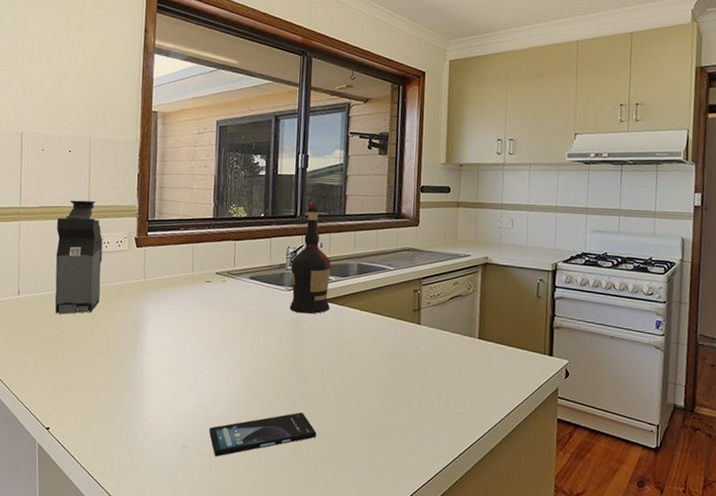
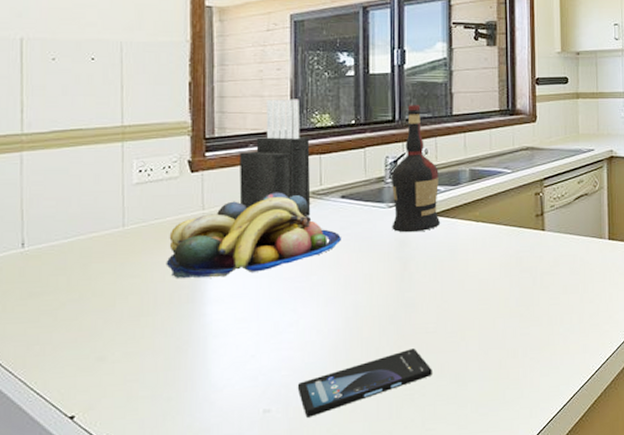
coffee maker: present [55,200,103,315] -> none [76,120,144,267]
fruit bowl: none [116,269,249,335] -> present [166,192,342,278]
knife block: none [171,191,227,292] -> present [239,99,311,216]

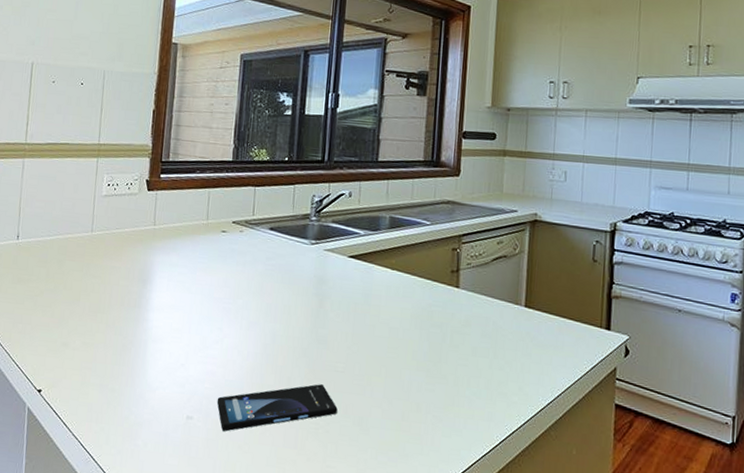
fruit bowl: present [166,192,342,278] -> none [121,217,268,289]
knife block: present [239,99,311,216] -> none [184,131,247,243]
liquor: present [391,105,440,233] -> none [312,147,360,272]

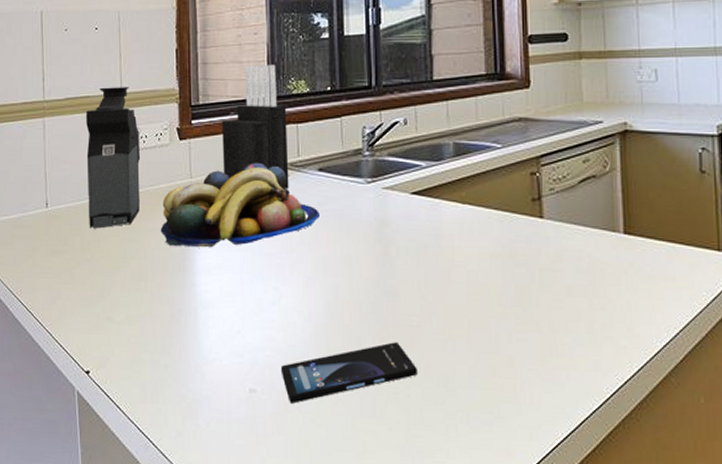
coffee maker: none [55,137,112,263] -> present [86,87,141,229]
fruit bowl: none [121,217,268,289] -> present [160,162,321,248]
knife block: none [184,131,247,243] -> present [222,64,289,189]

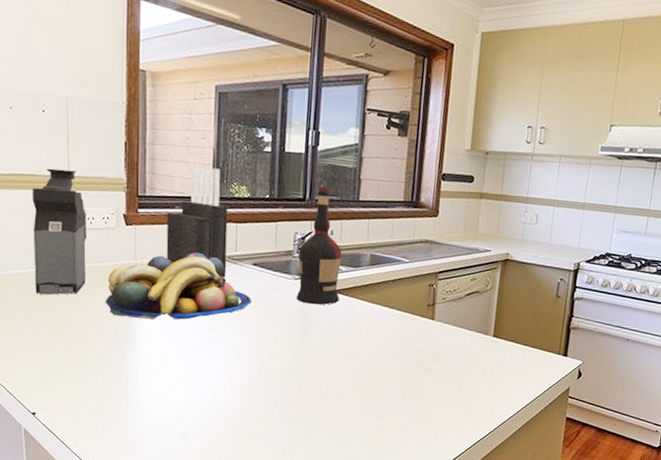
smartphone: present [280,342,417,404] -> none [209,404,322,446]
liquor: none [368,69,422,212] -> present [296,186,342,305]

